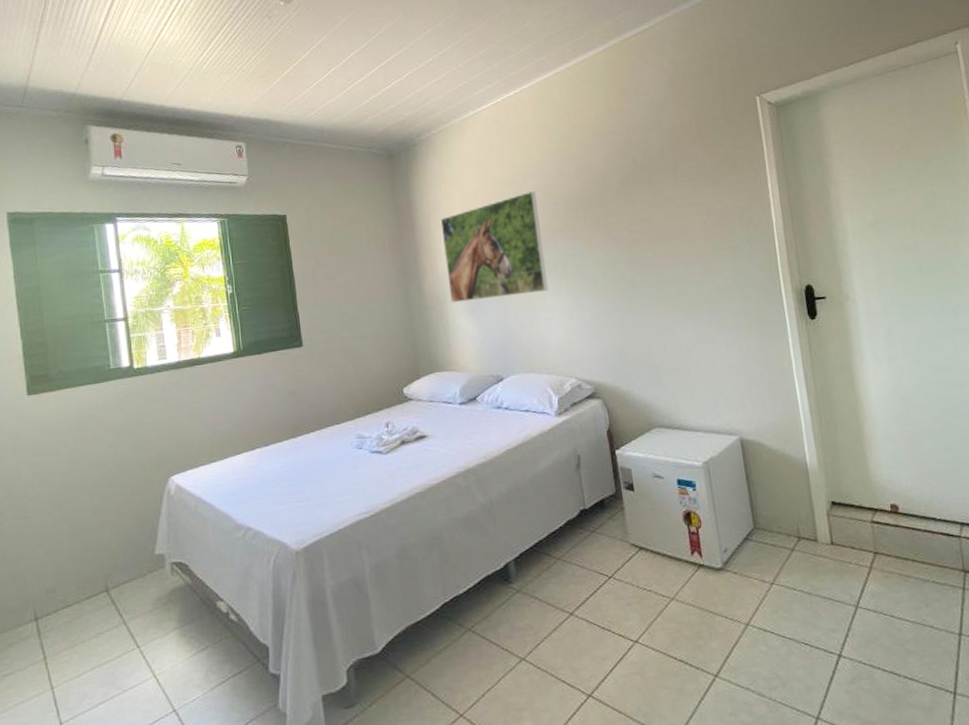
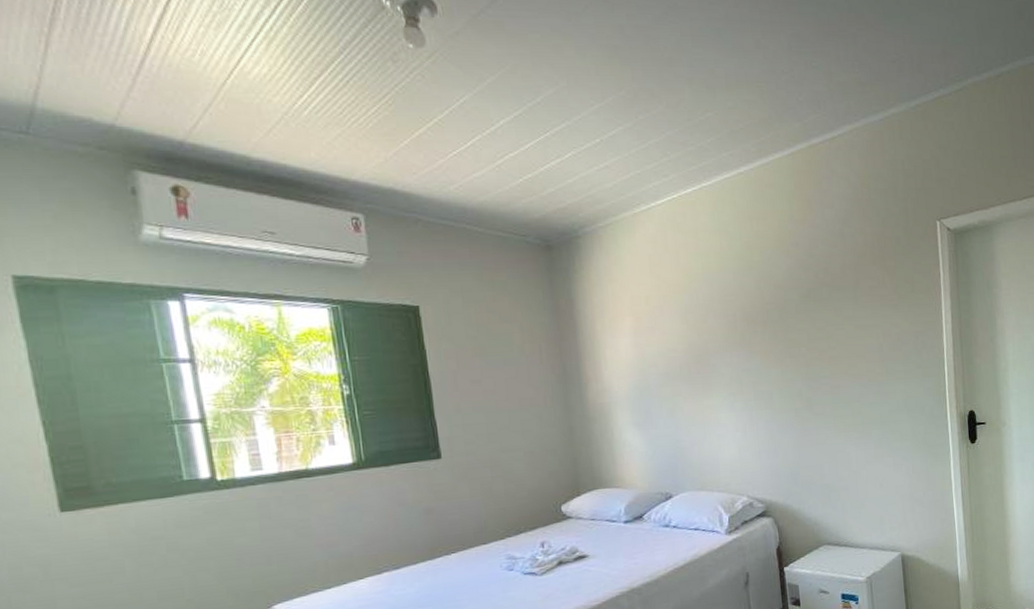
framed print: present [440,191,549,303] -> none [606,300,723,416]

